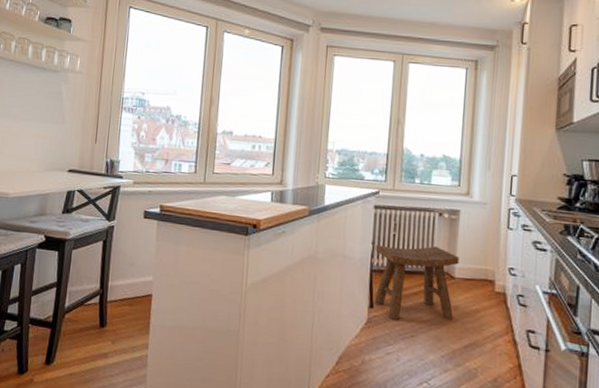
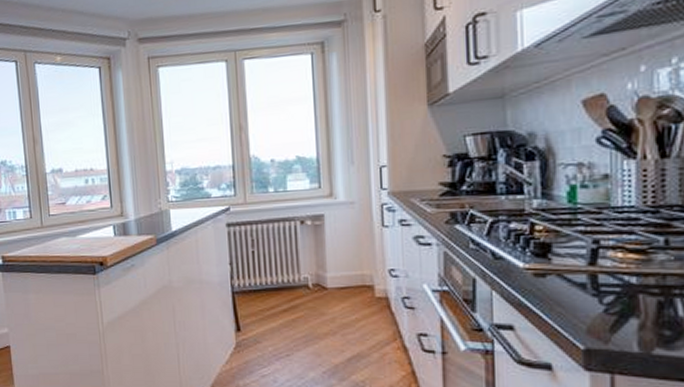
stool: present [374,244,460,320] -> none [234,257,332,340]

